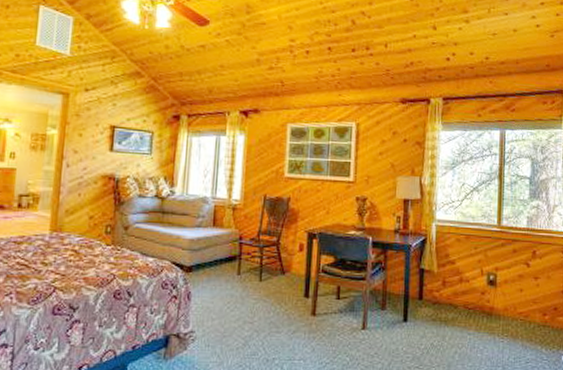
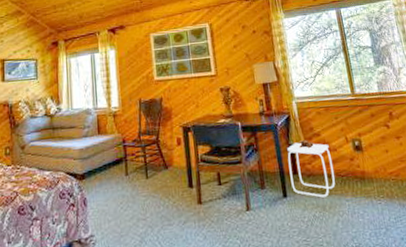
side table: none [414,266,462,327] -> present [287,140,335,198]

